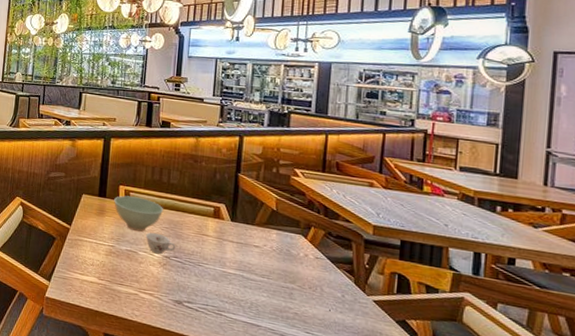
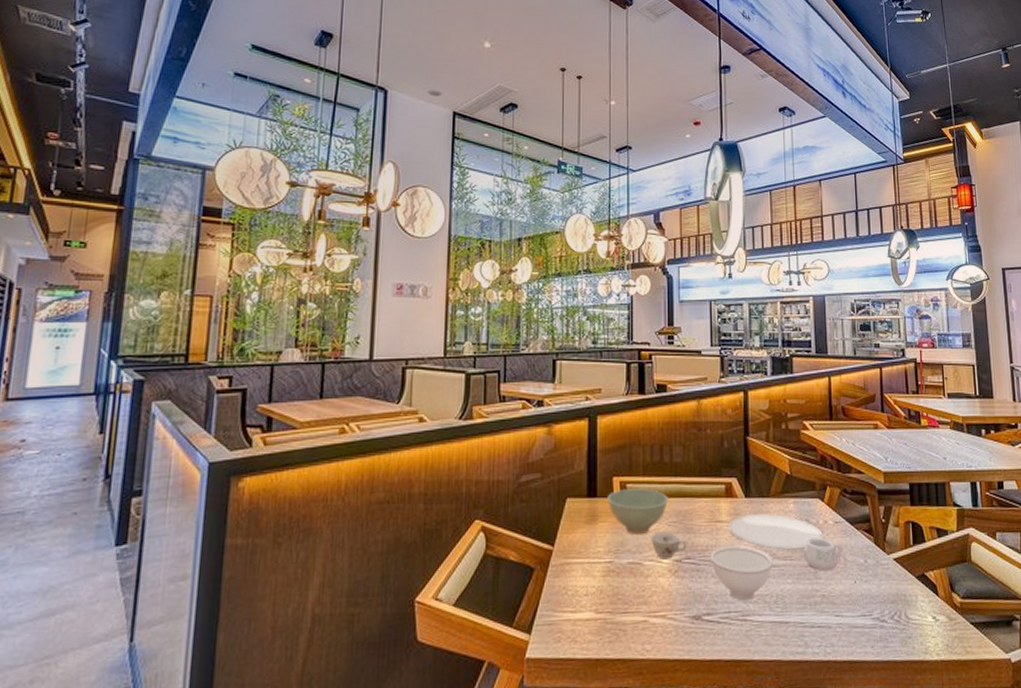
bowl: none [195,254,251,301] -> present [710,545,773,601]
plate: none [213,234,302,273] -> present [728,514,823,550]
teacup: none [281,265,321,296] -> present [804,537,843,571]

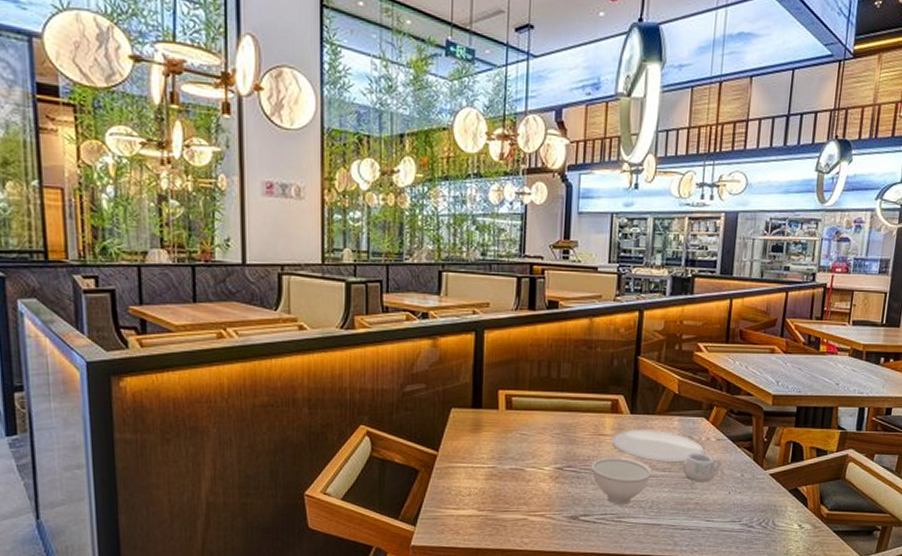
bowl: present [606,488,669,536] -> none [491,402,554,445]
teacup: present [651,531,687,560] -> none [533,442,569,467]

